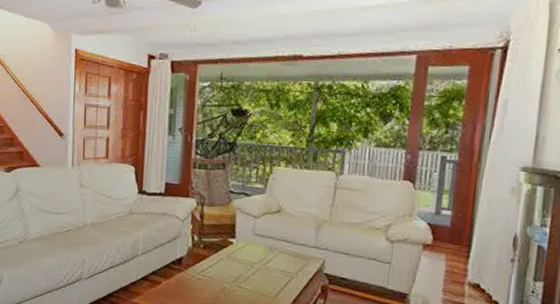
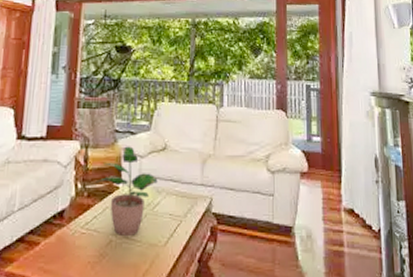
potted plant: none [211,206,271,286] -> present [95,146,158,237]

